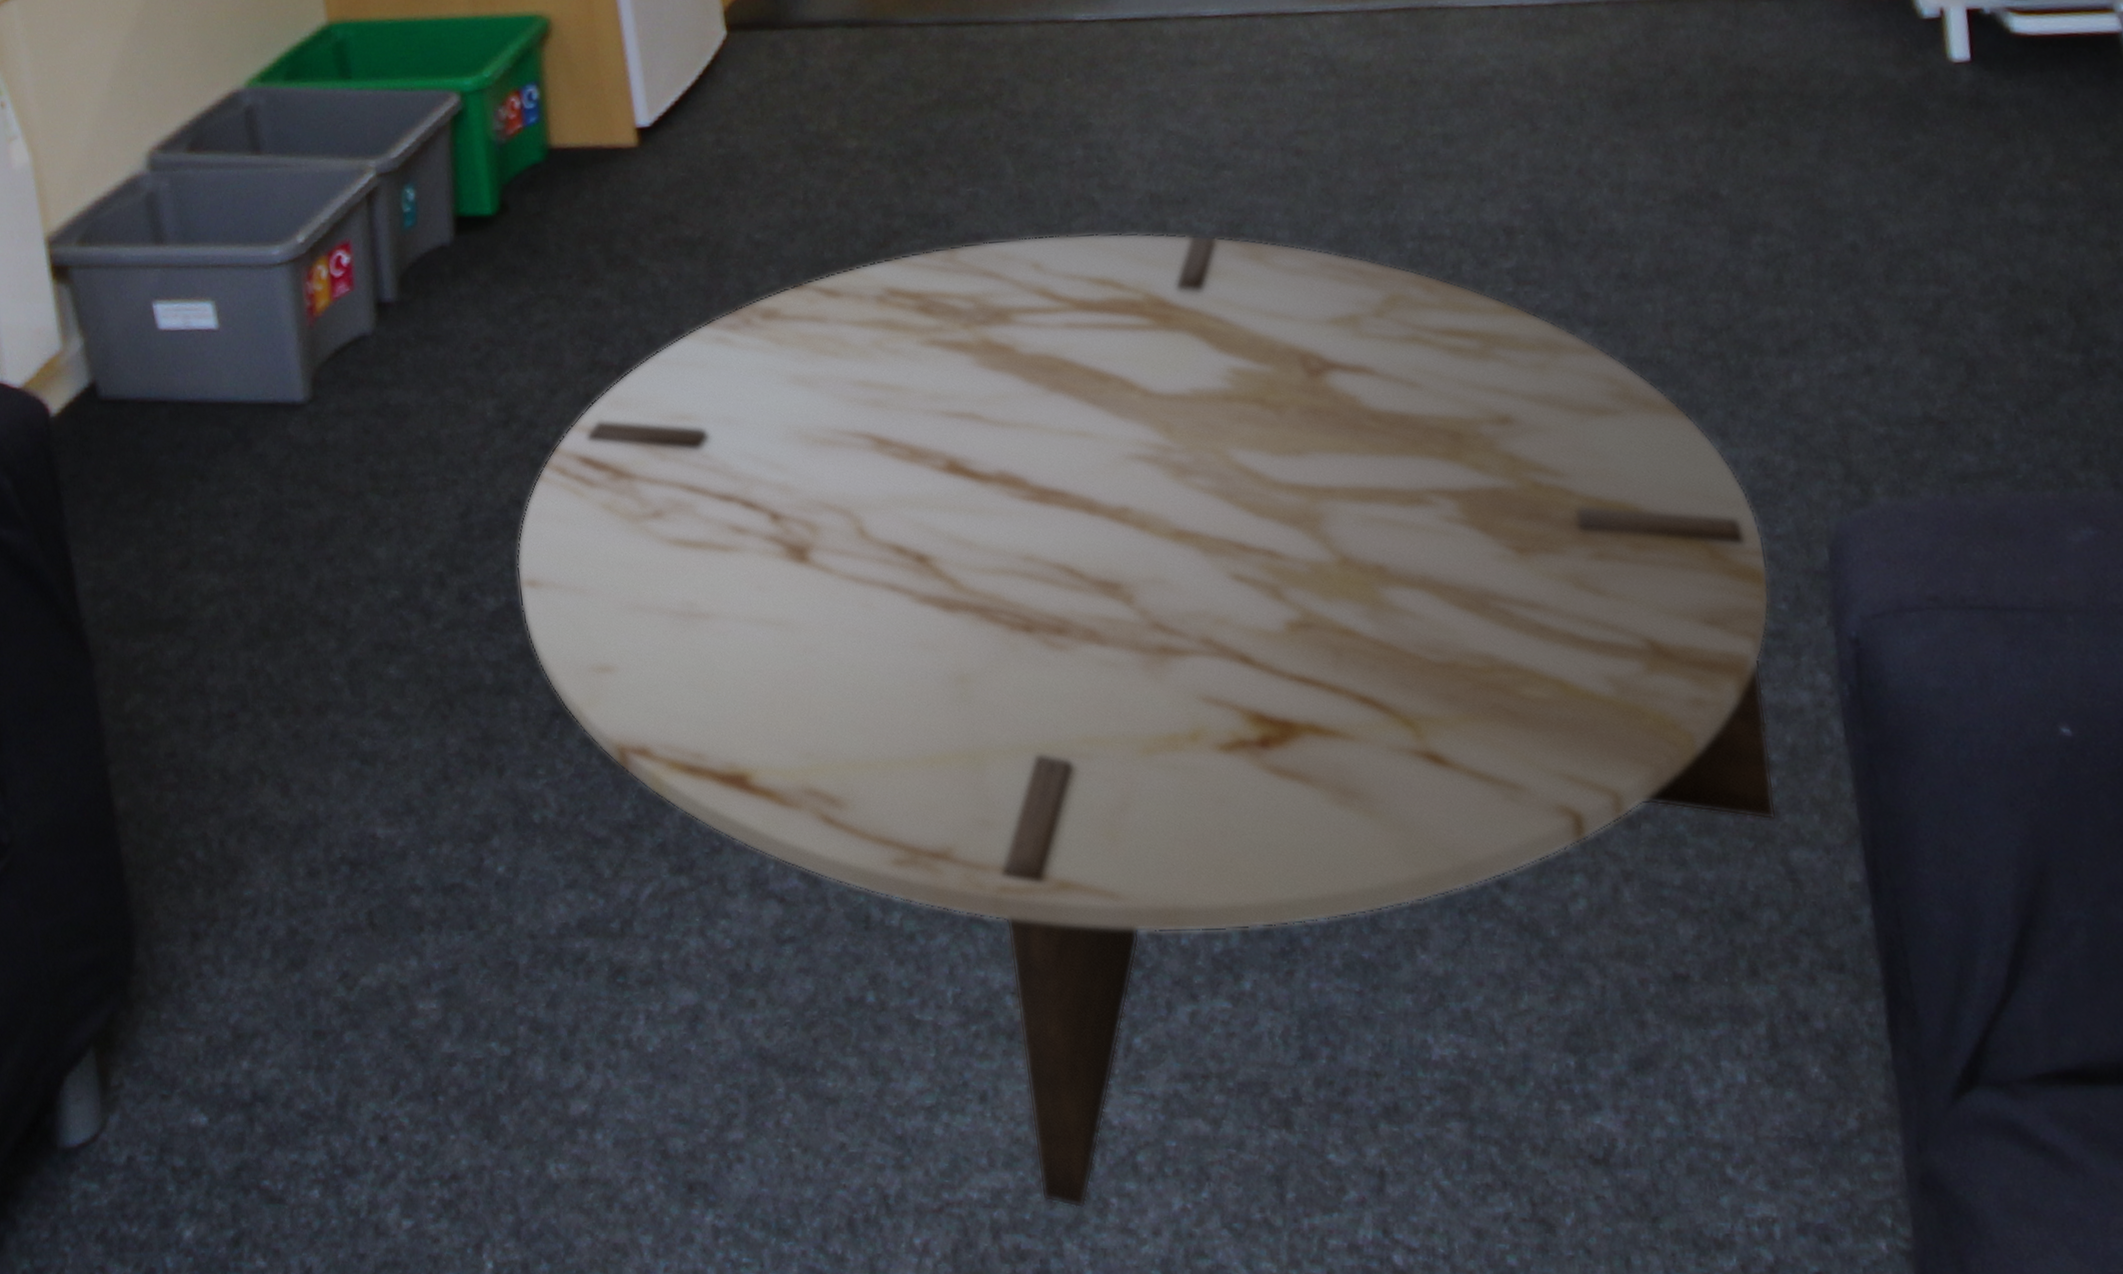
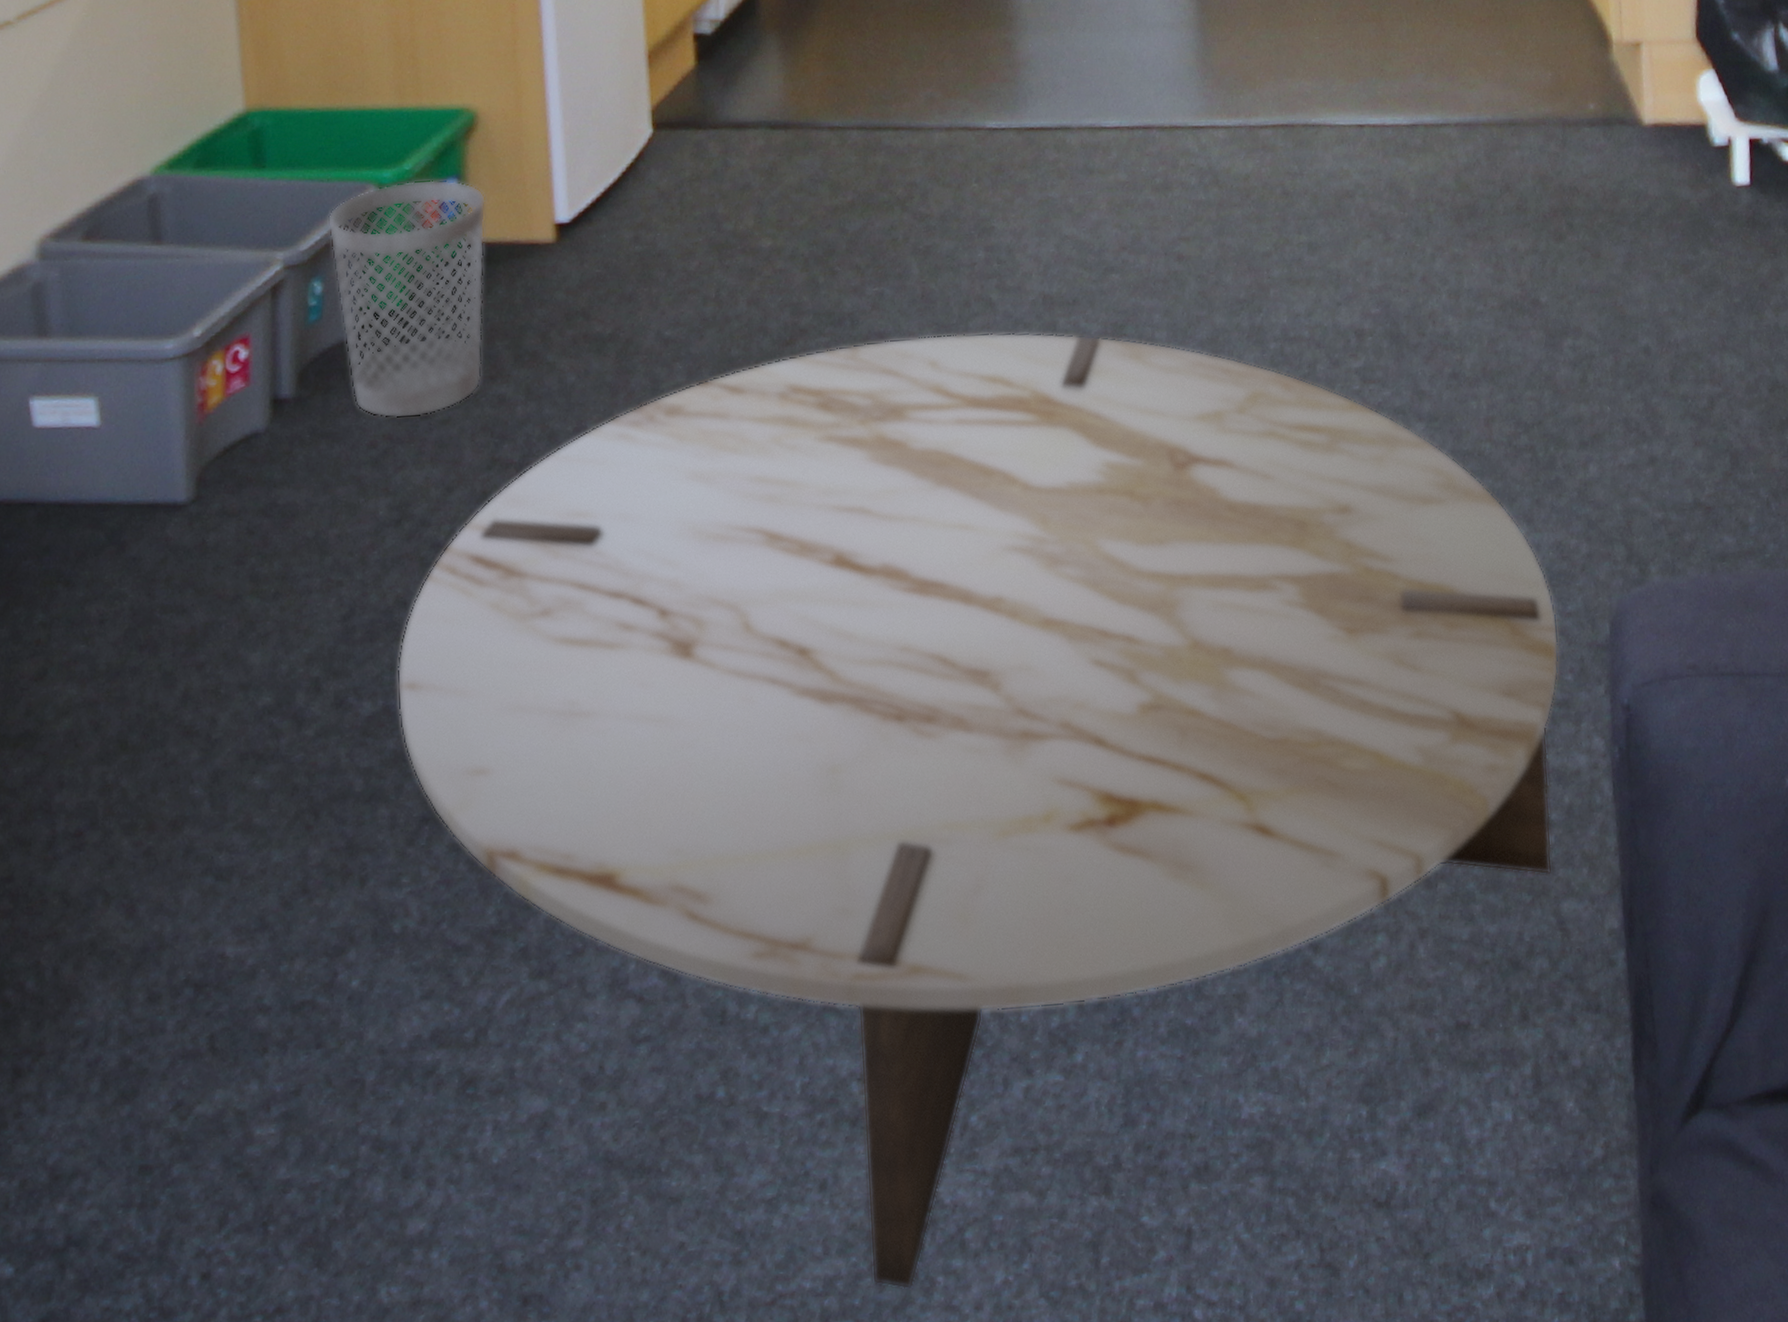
wastebasket: none [414,86,576,322] -> present [327,179,487,419]

